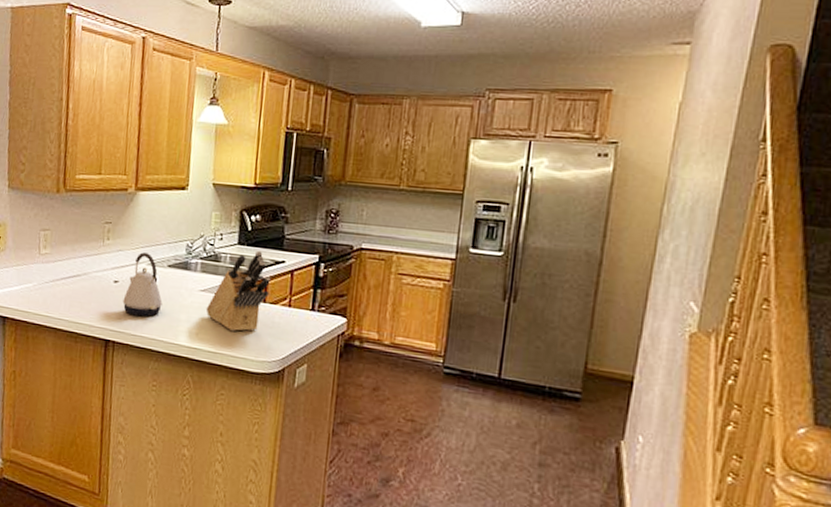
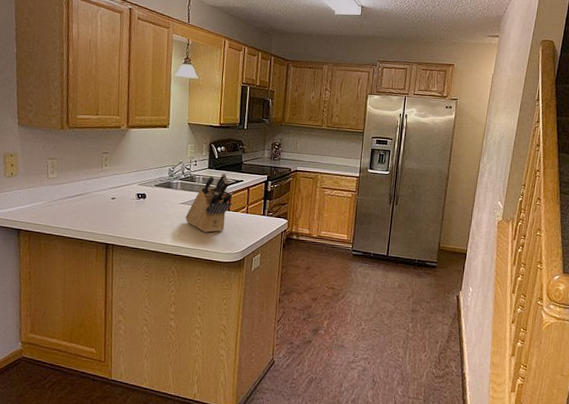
kettle: present [122,252,163,317] -> none [119,175,151,225]

